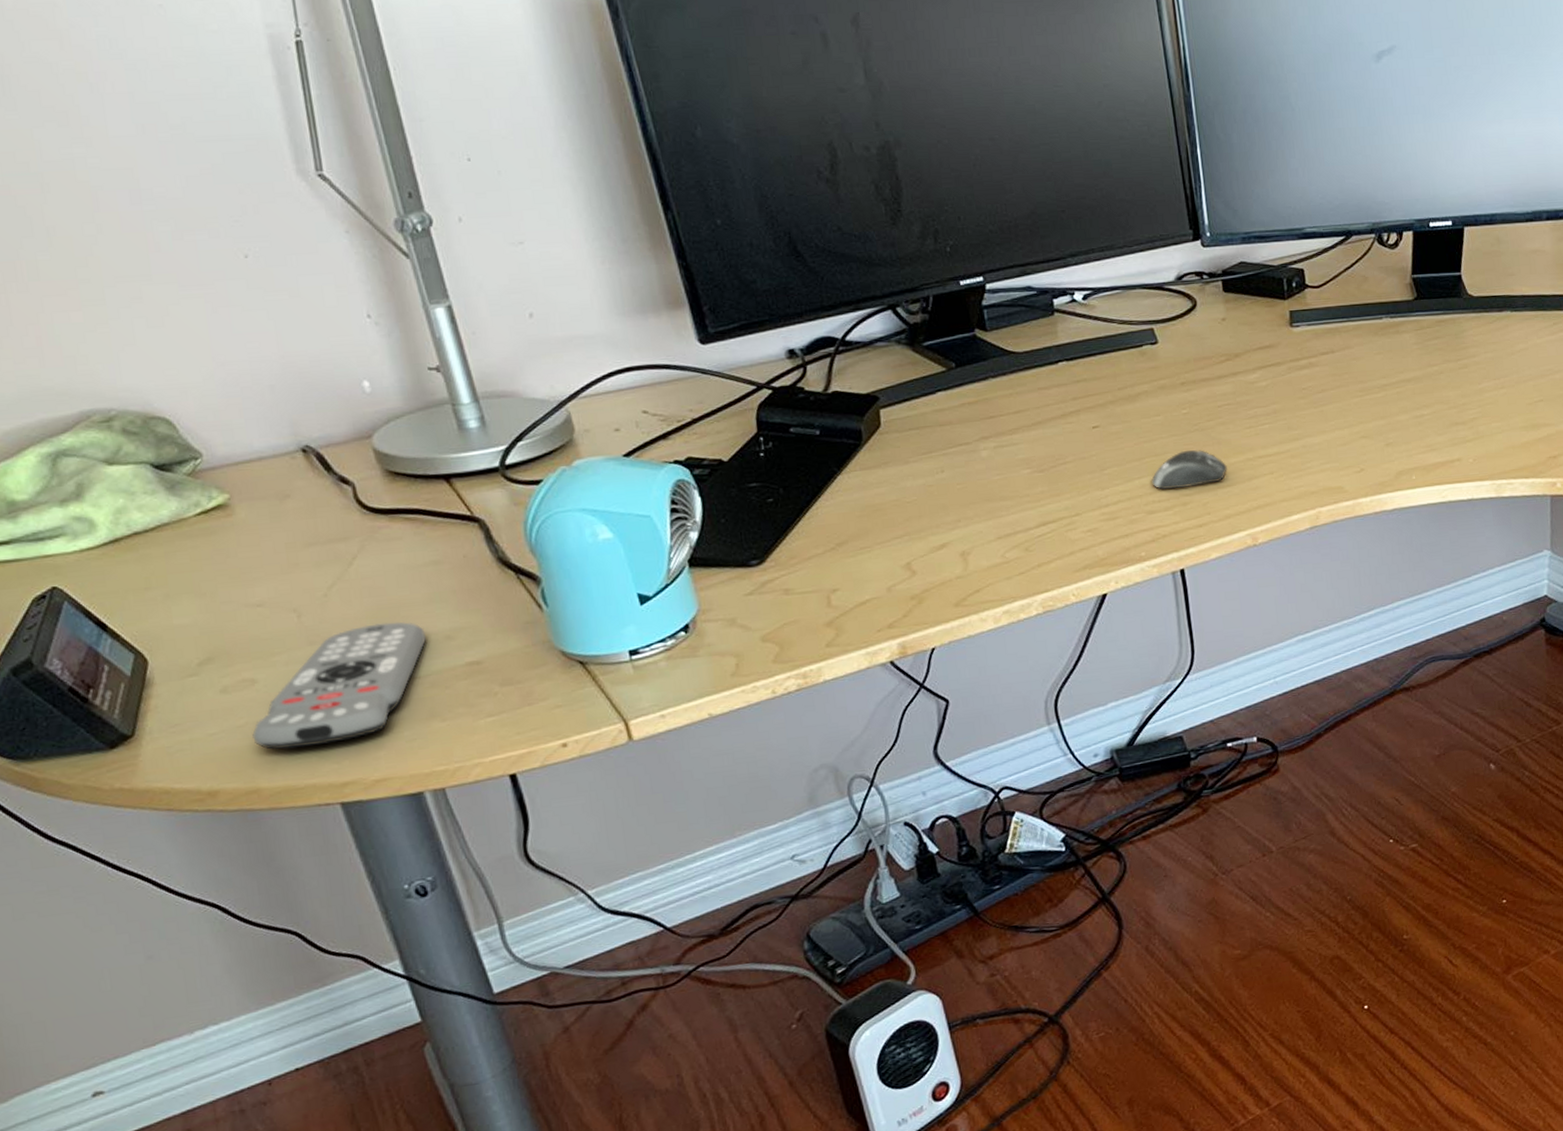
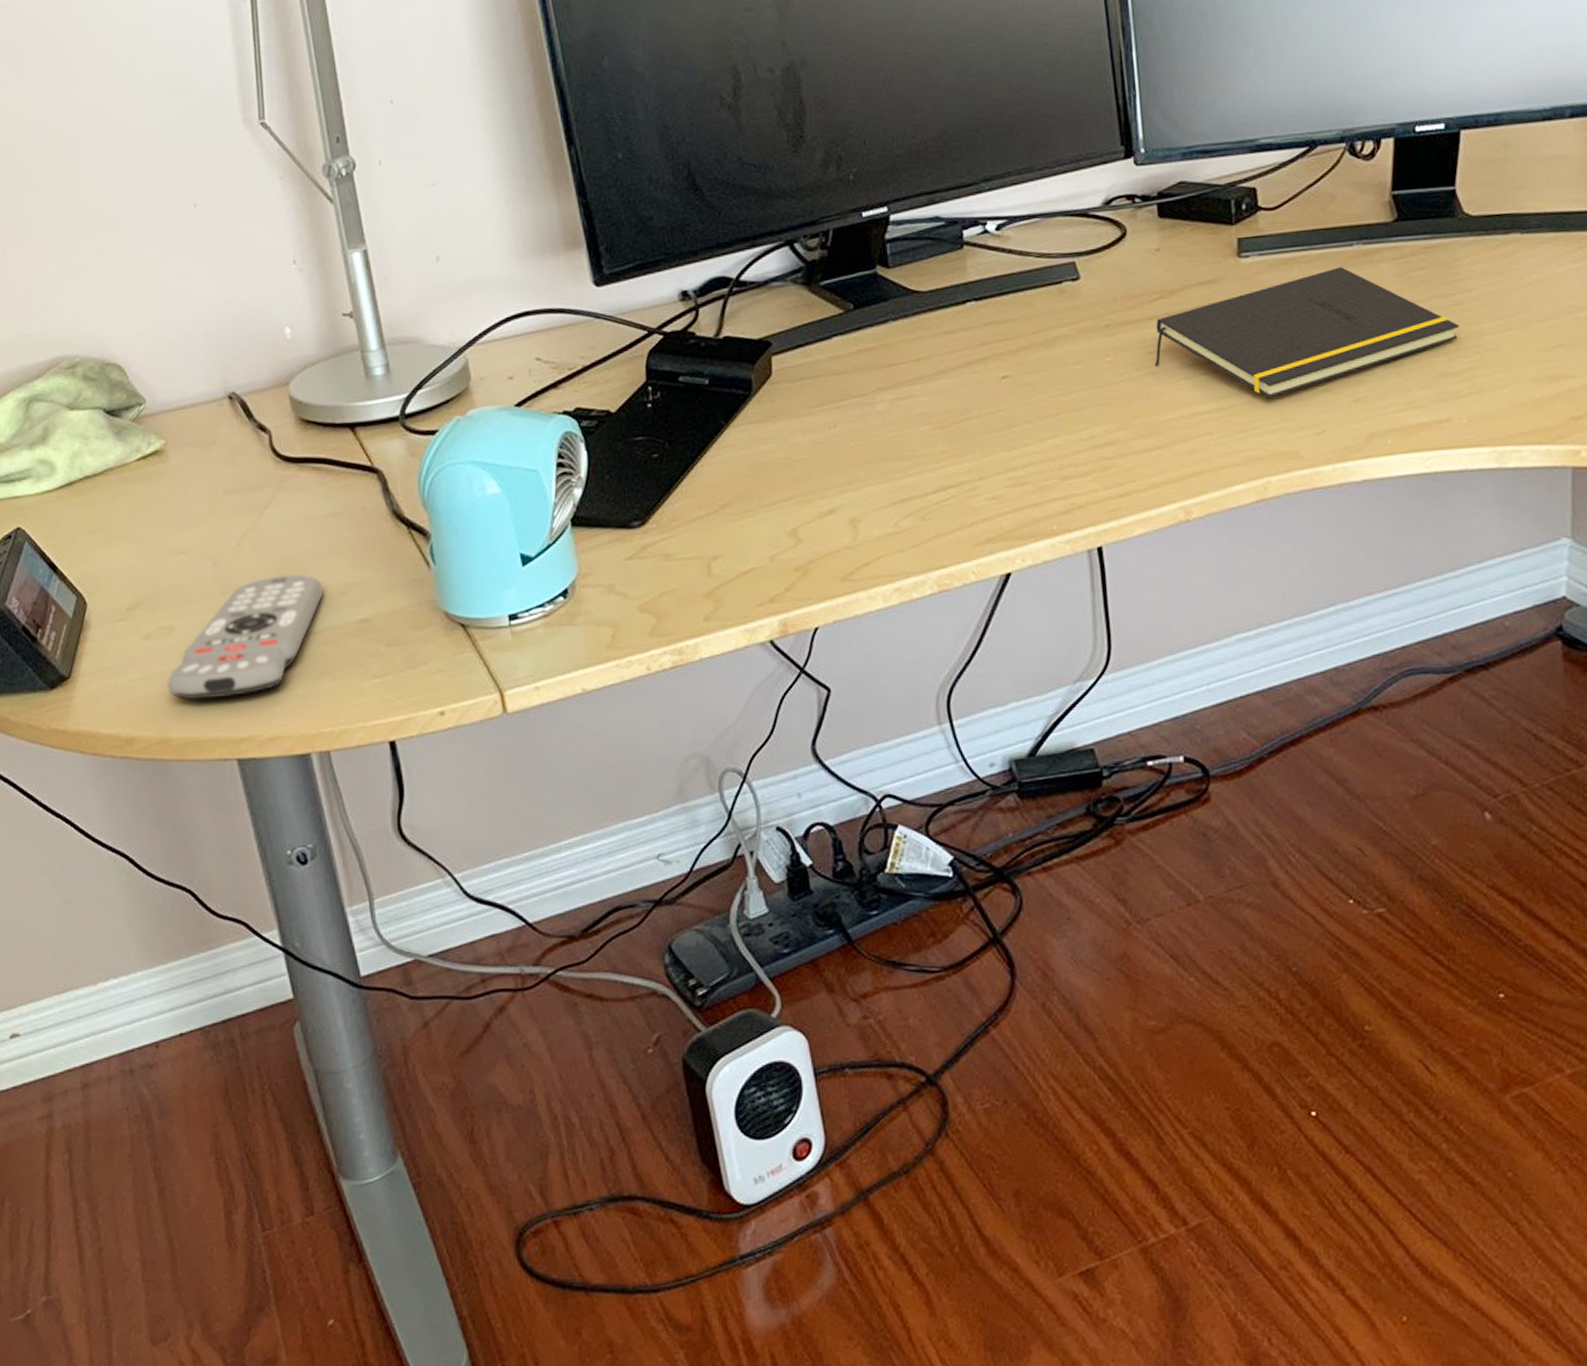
computer mouse: present [1151,450,1227,490] -> none [1067,404,1157,452]
notepad: none [1223,336,1466,444] -> present [1155,267,1460,399]

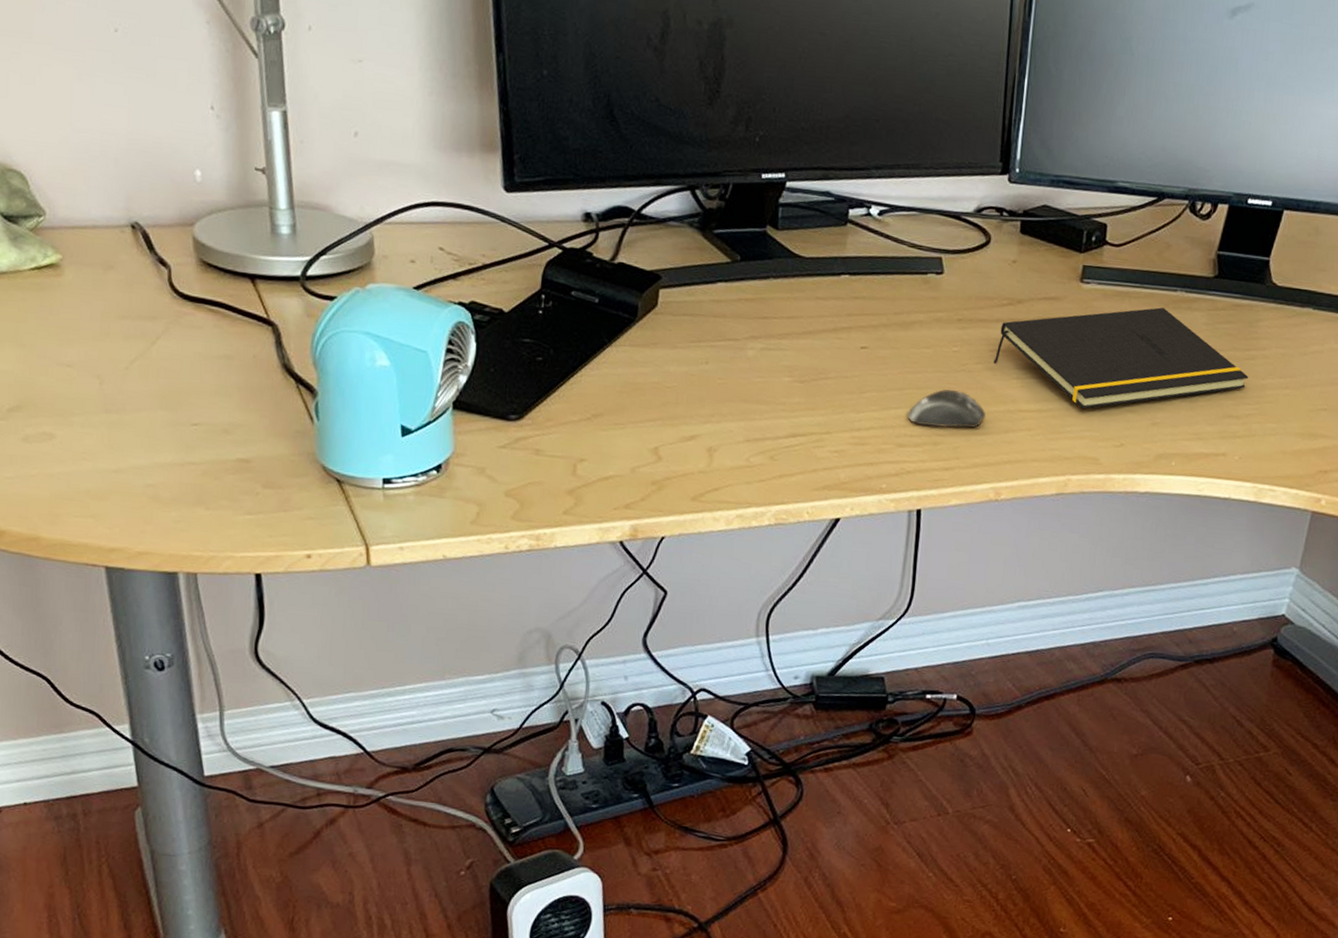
remote control: present [167,574,324,700] -> none [42,404,207,509]
computer mouse: none [1067,404,1157,452] -> present [907,389,986,428]

